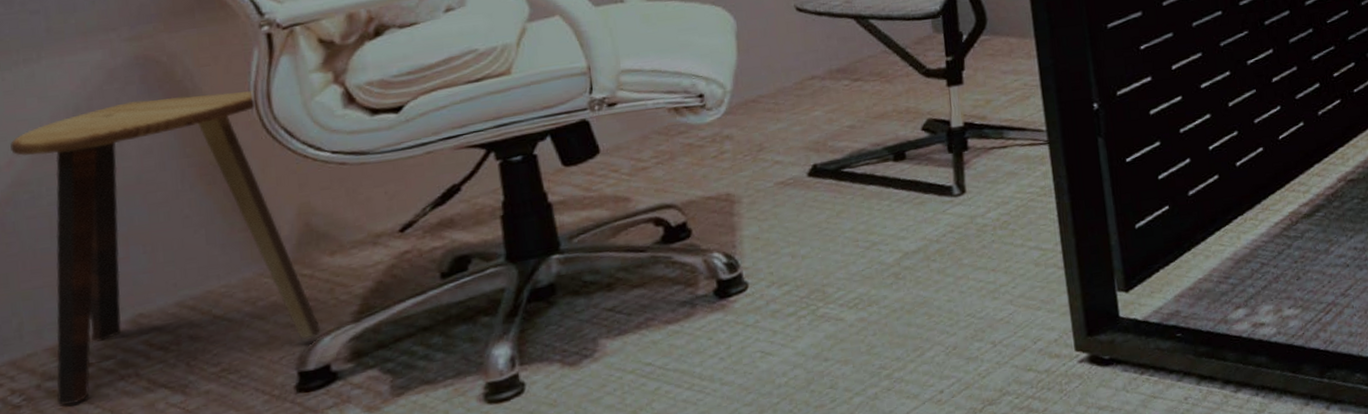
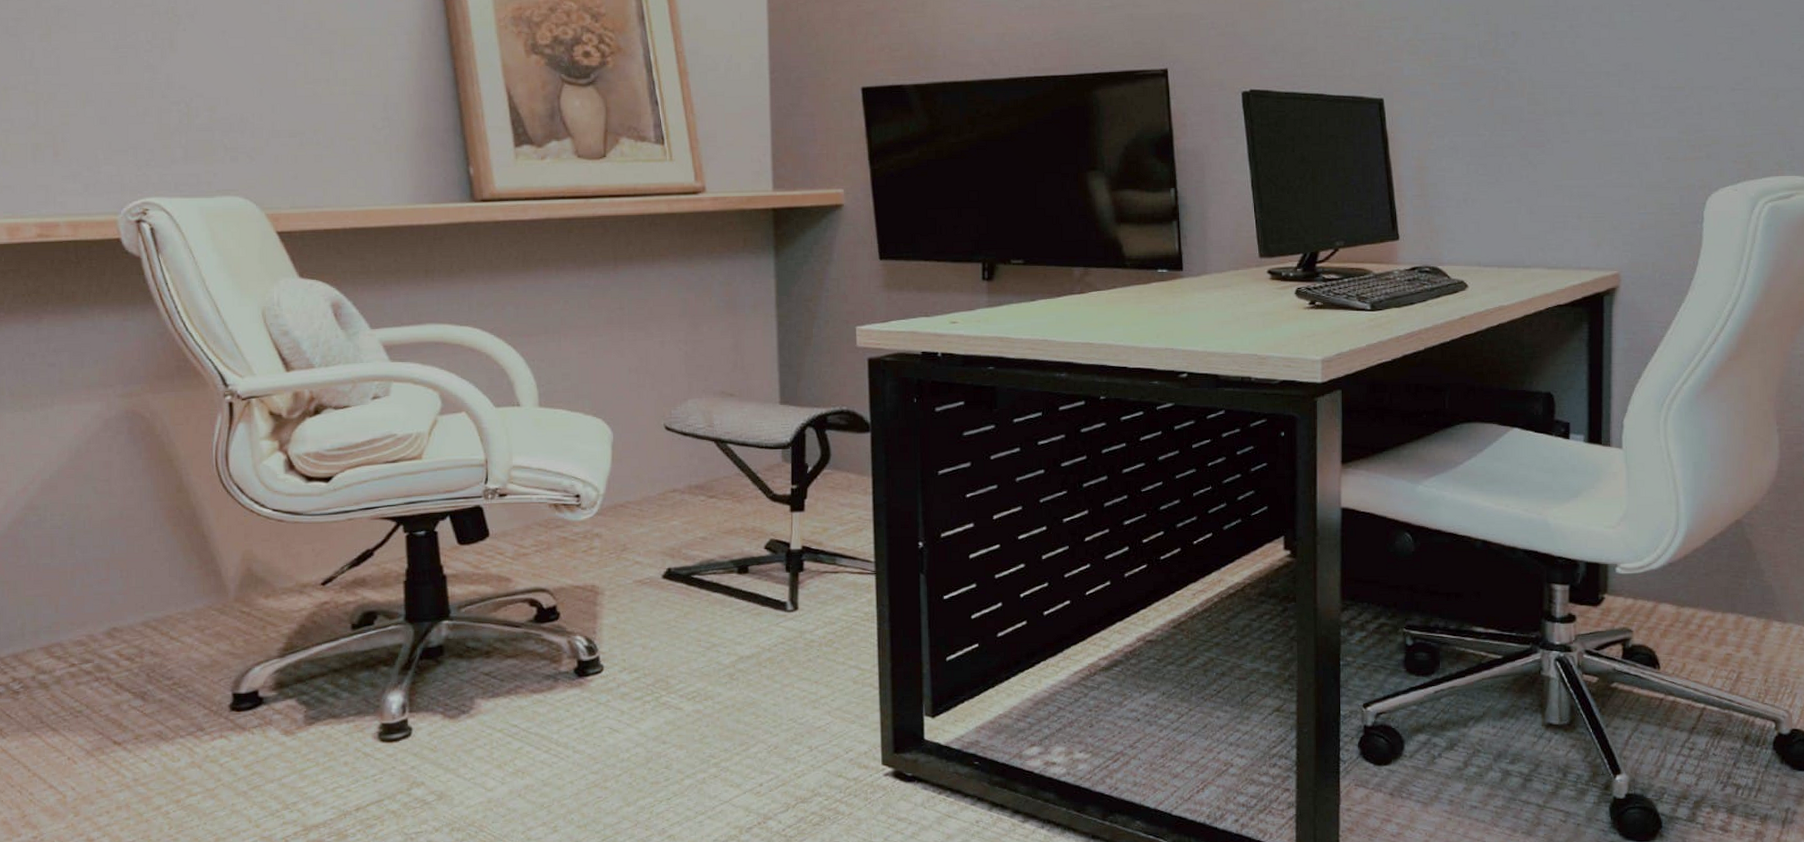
stool: present [10,90,322,406] -> none [26,448,254,697]

